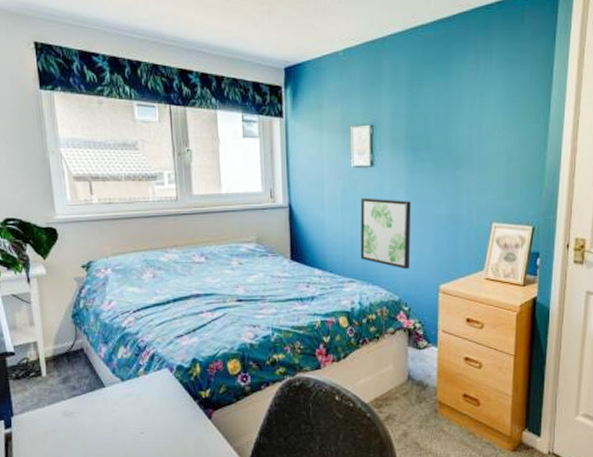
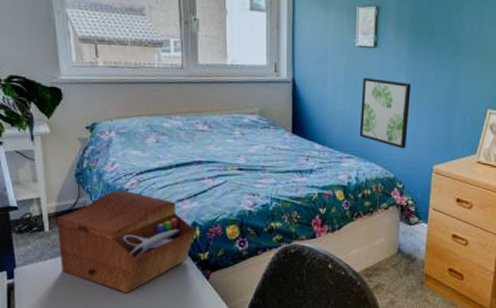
sewing box: none [54,329,196,438] -> present [57,190,196,294]

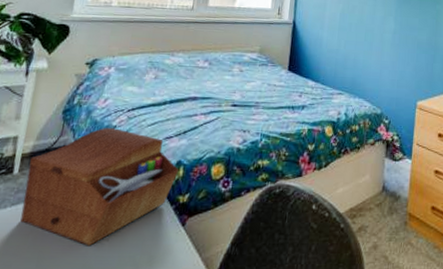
wall art: present [359,77,411,149] -> none [350,21,399,86]

